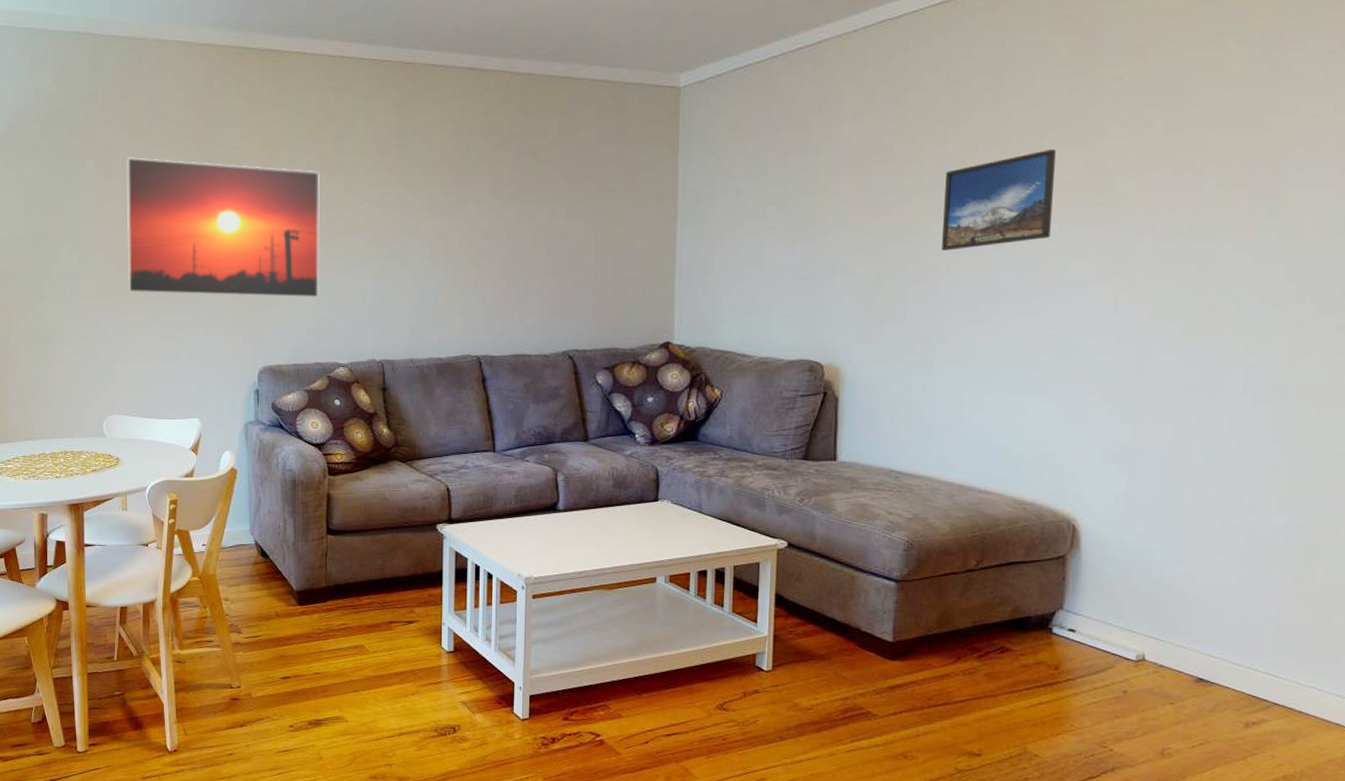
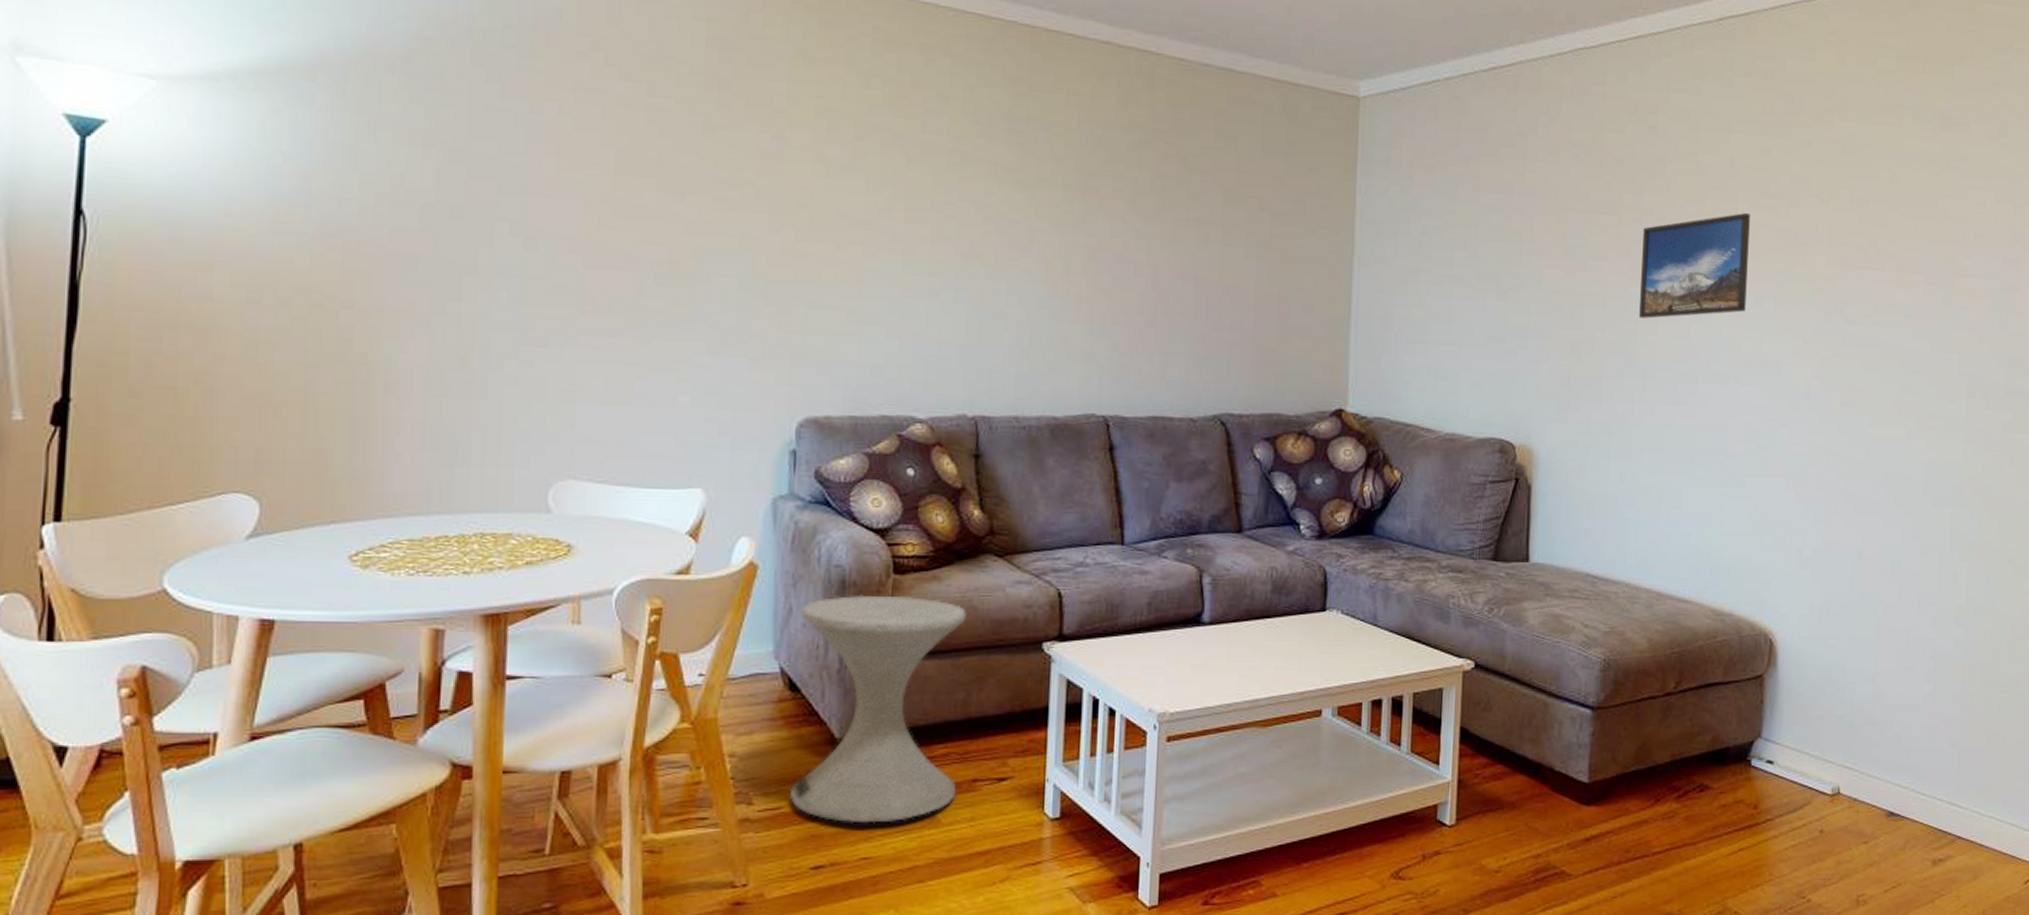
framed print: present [126,157,320,299] -> none [602,106,898,327]
side table: none [264,490,382,650] -> present [789,594,968,824]

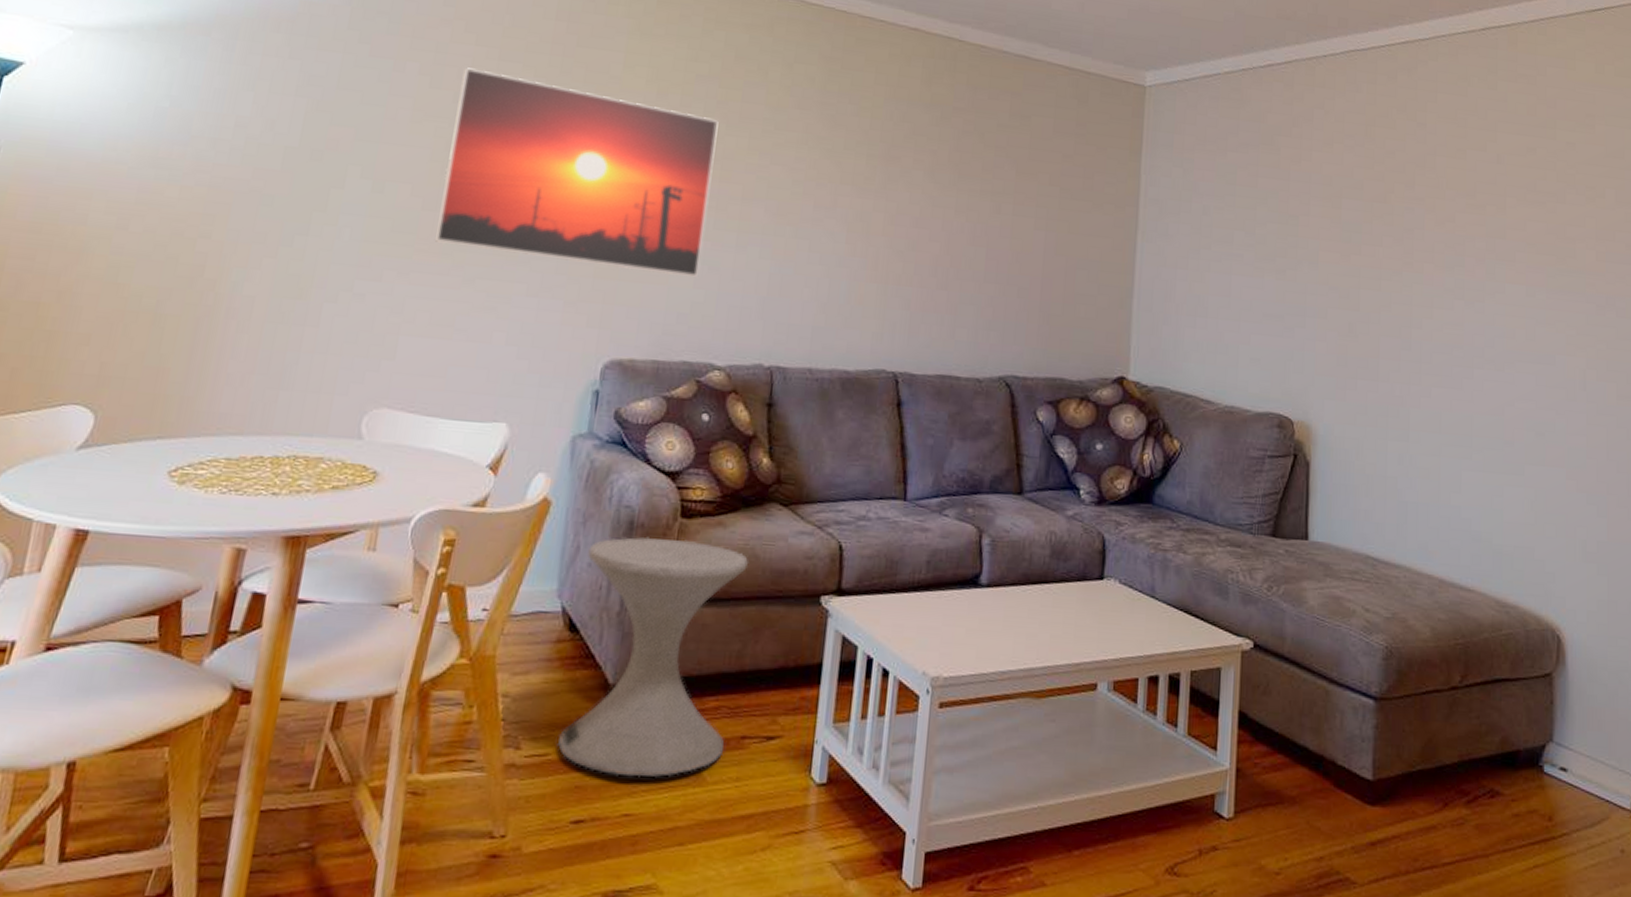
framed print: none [602,106,898,327] -> present [435,67,719,277]
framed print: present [1638,212,1750,319] -> none [1412,206,1519,304]

